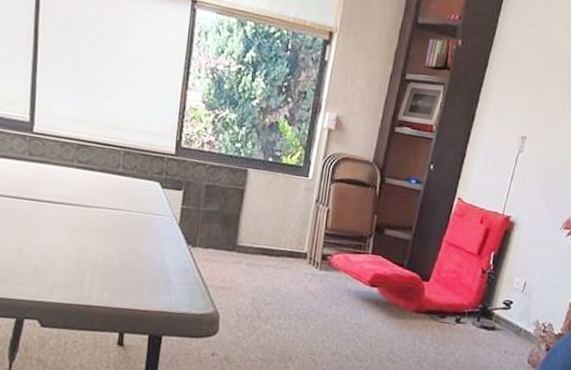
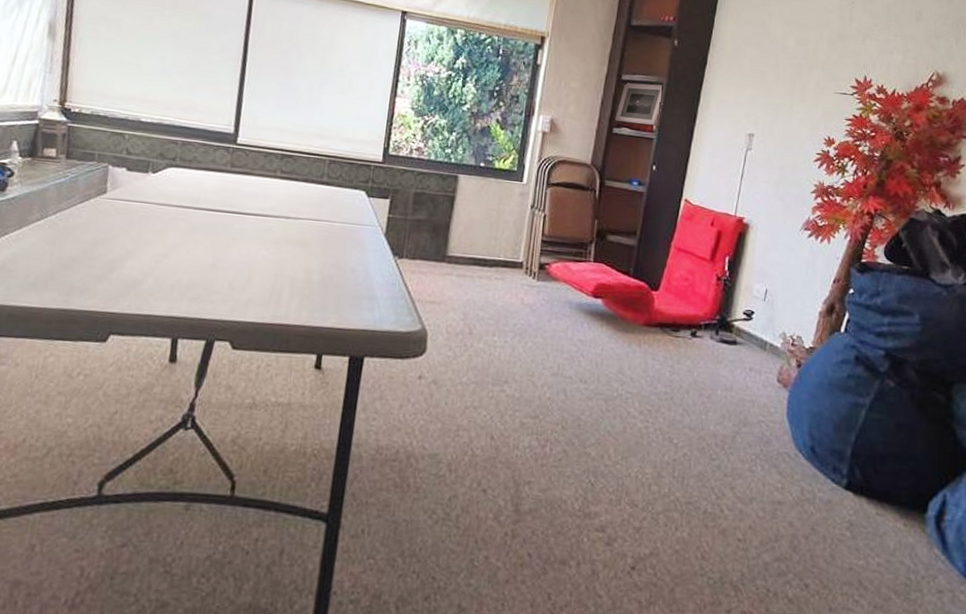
books: present [424,37,458,72] -> none [640,38,675,71]

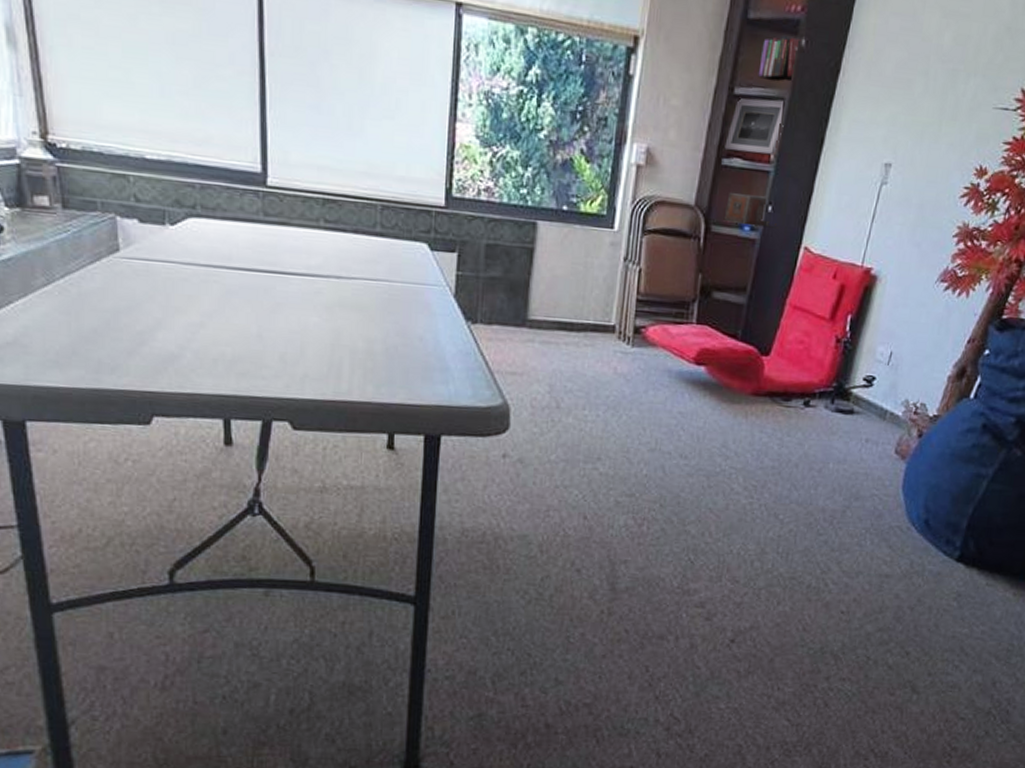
decorative box: none [616,154,662,184] -> present [725,192,779,229]
books: none [640,38,675,71] -> present [758,36,802,82]

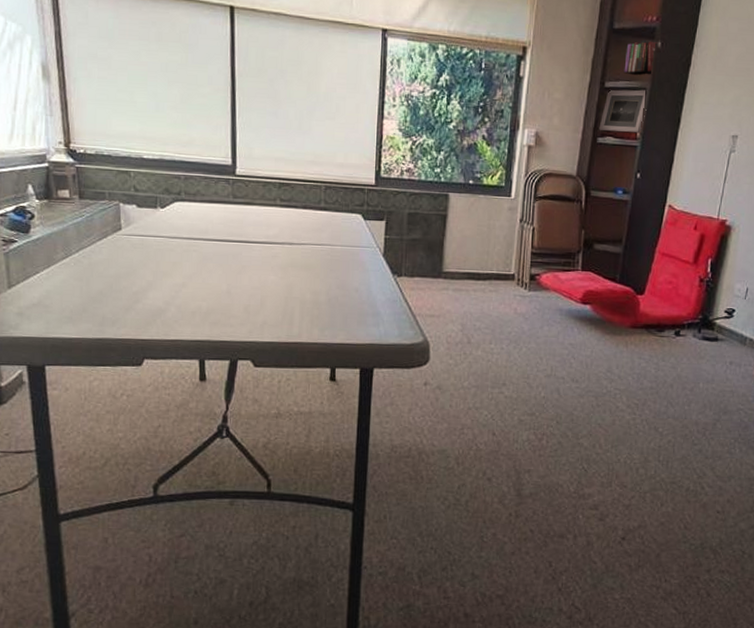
decorative box: present [725,192,779,229] -> none [602,163,647,191]

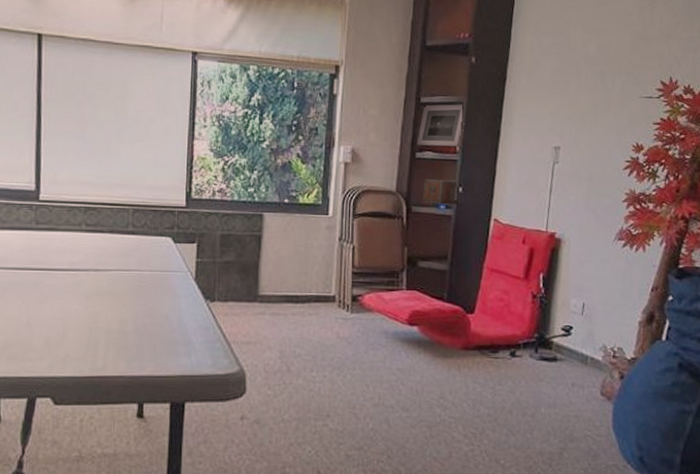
decorative box: none [602,163,647,191] -> present [423,178,470,205]
books: present [624,40,658,76] -> none [439,56,472,91]

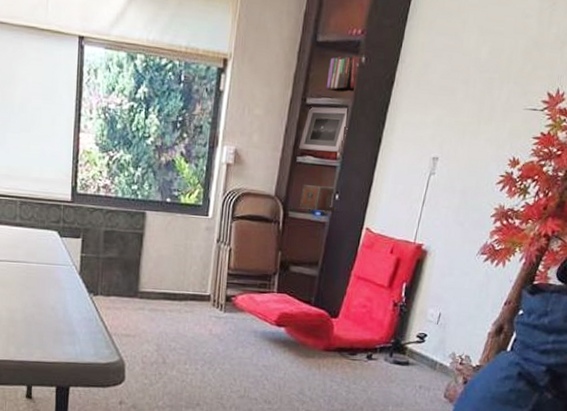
books: none [439,56,472,91] -> present [326,55,362,93]

